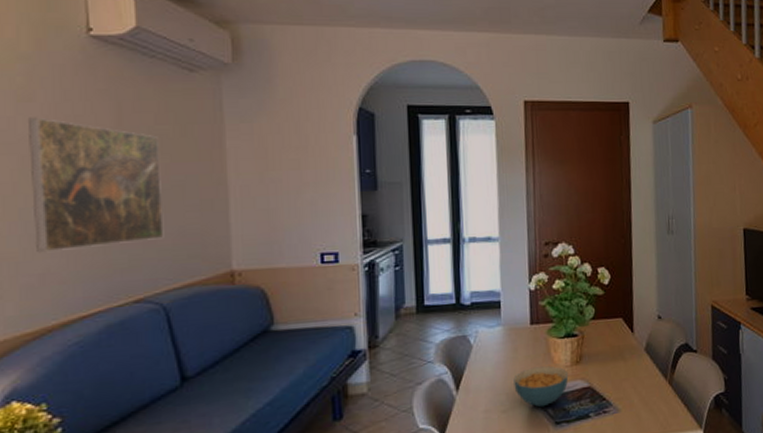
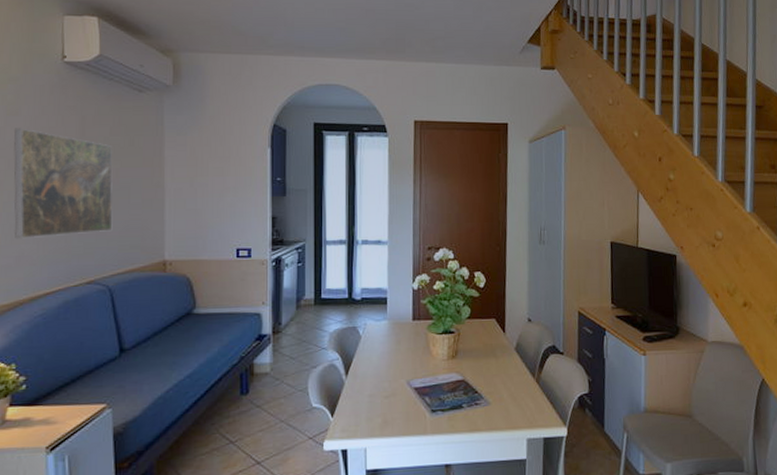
cereal bowl: present [514,366,569,408] -> none [396,358,445,396]

